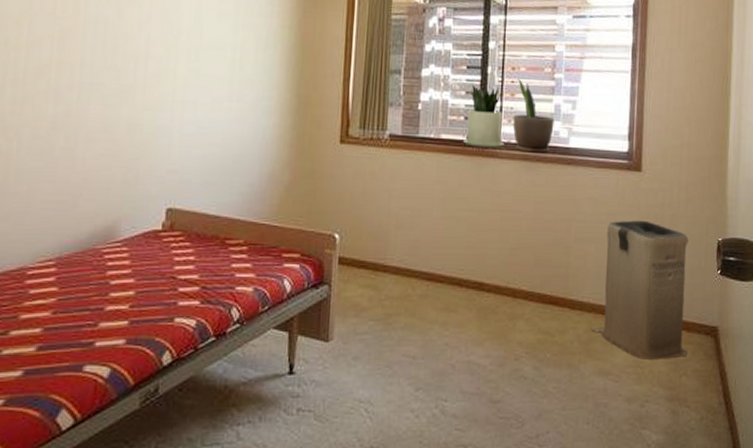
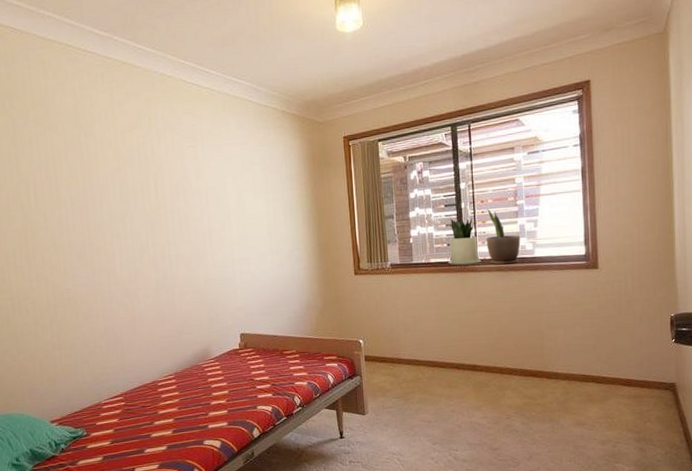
laundry basket: present [592,220,689,359] -> none [567,306,649,412]

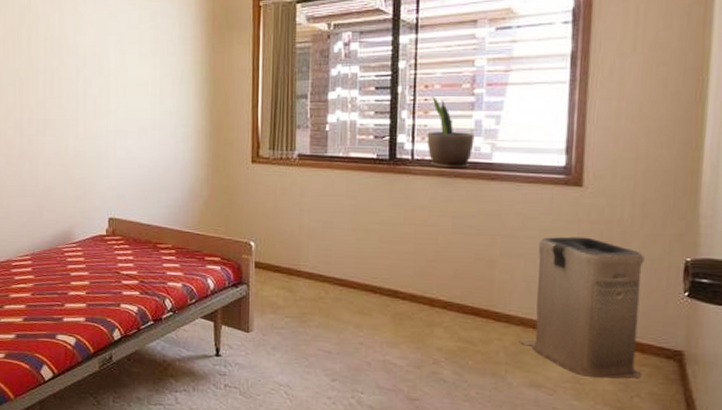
planter: present [448,217,482,266] -> none [373,104,418,165]
laundry basket: none [567,306,649,412] -> present [520,236,645,379]

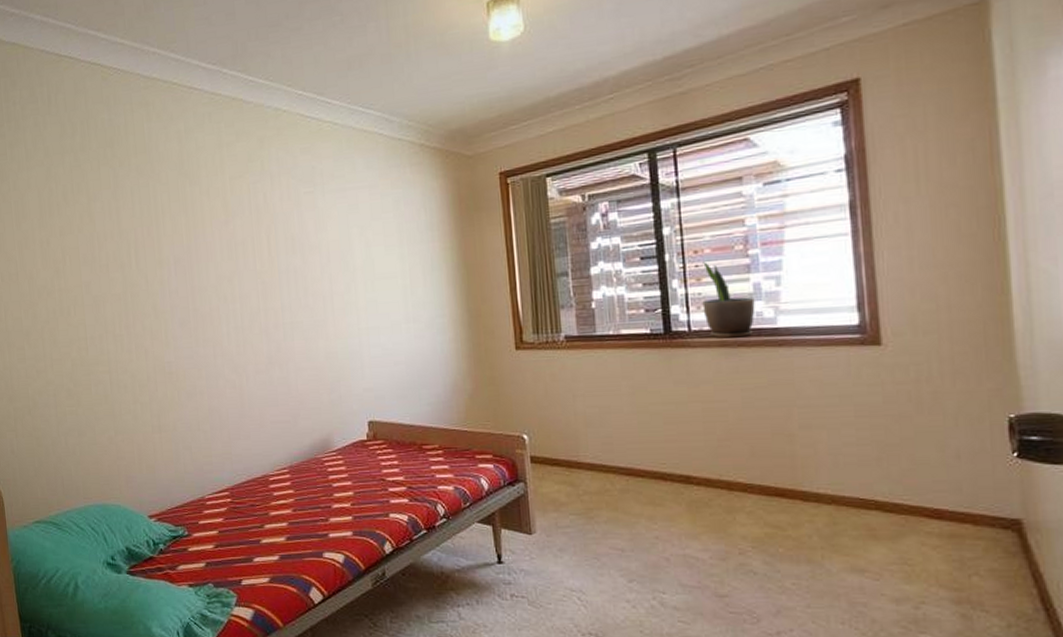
laundry basket: present [520,236,645,379] -> none [834,400,976,556]

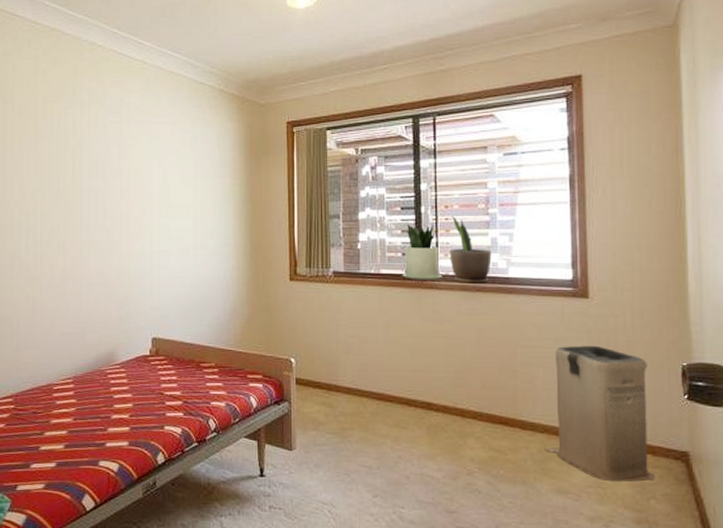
planter: none [647,273,696,339] -> present [402,224,443,280]
laundry basket: none [834,400,976,556] -> present [546,345,654,481]

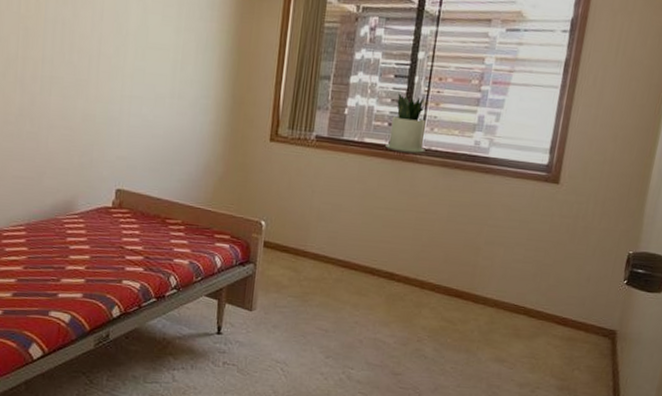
potted plant: present [449,216,492,285] -> none [434,89,477,162]
laundry basket: present [546,345,654,481] -> none [492,228,599,354]

